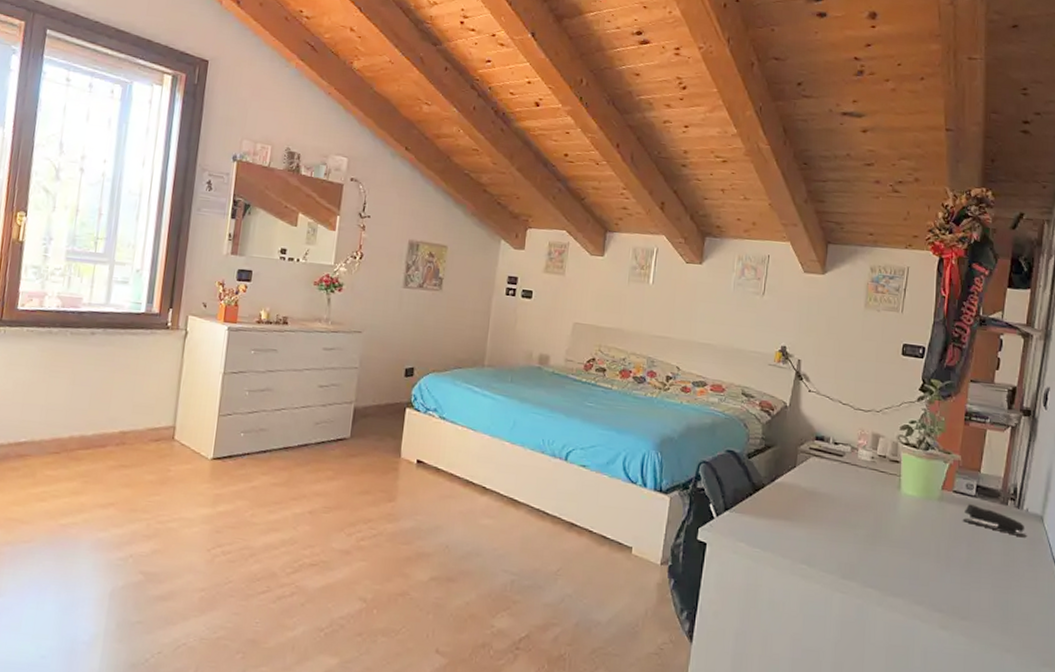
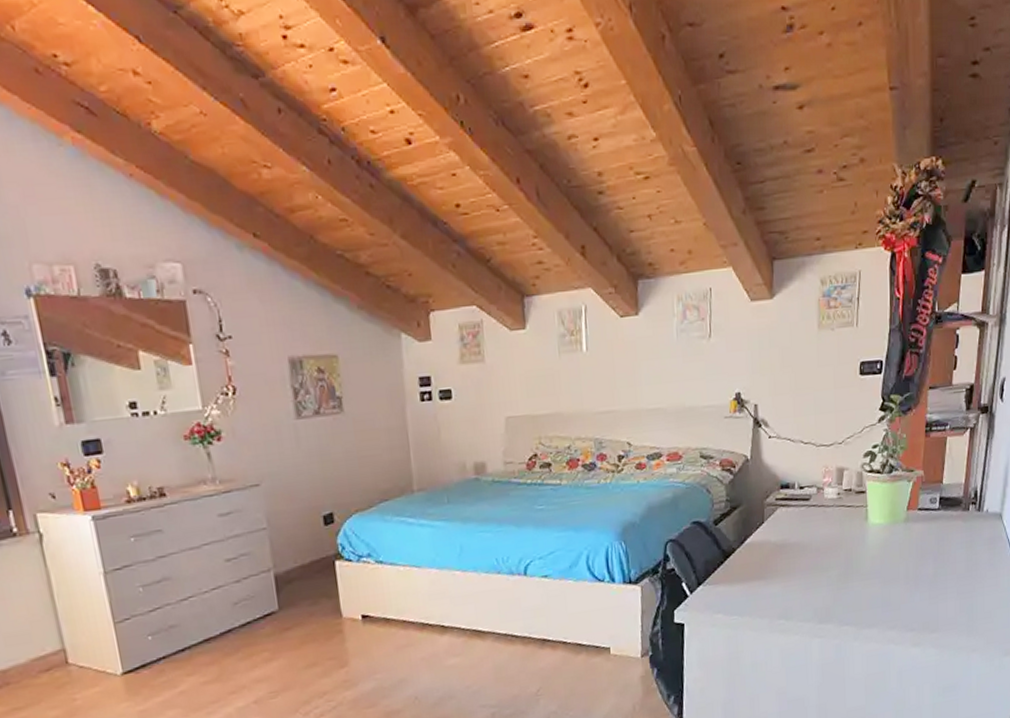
stapler: present [963,504,1028,538] -> none [929,518,988,540]

